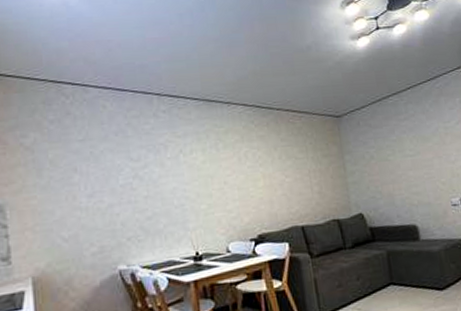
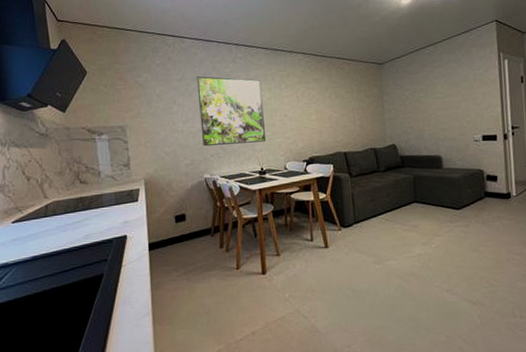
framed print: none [105,135,202,228] -> present [196,76,266,147]

